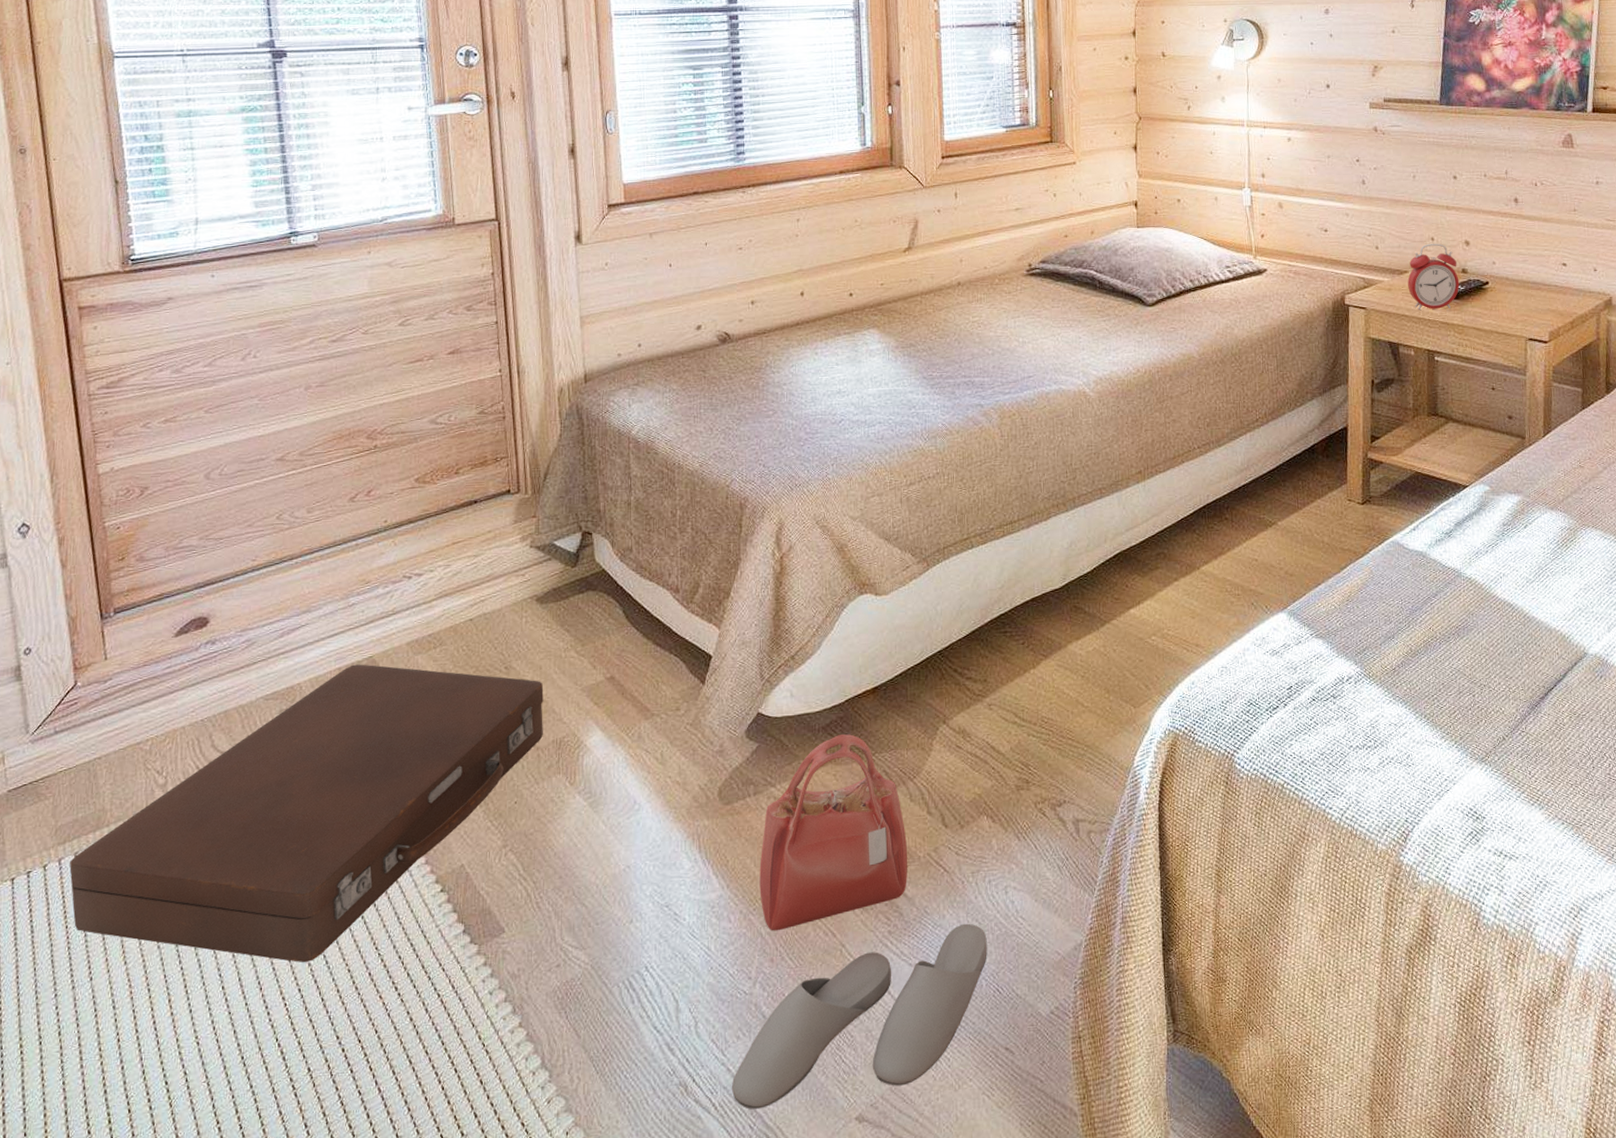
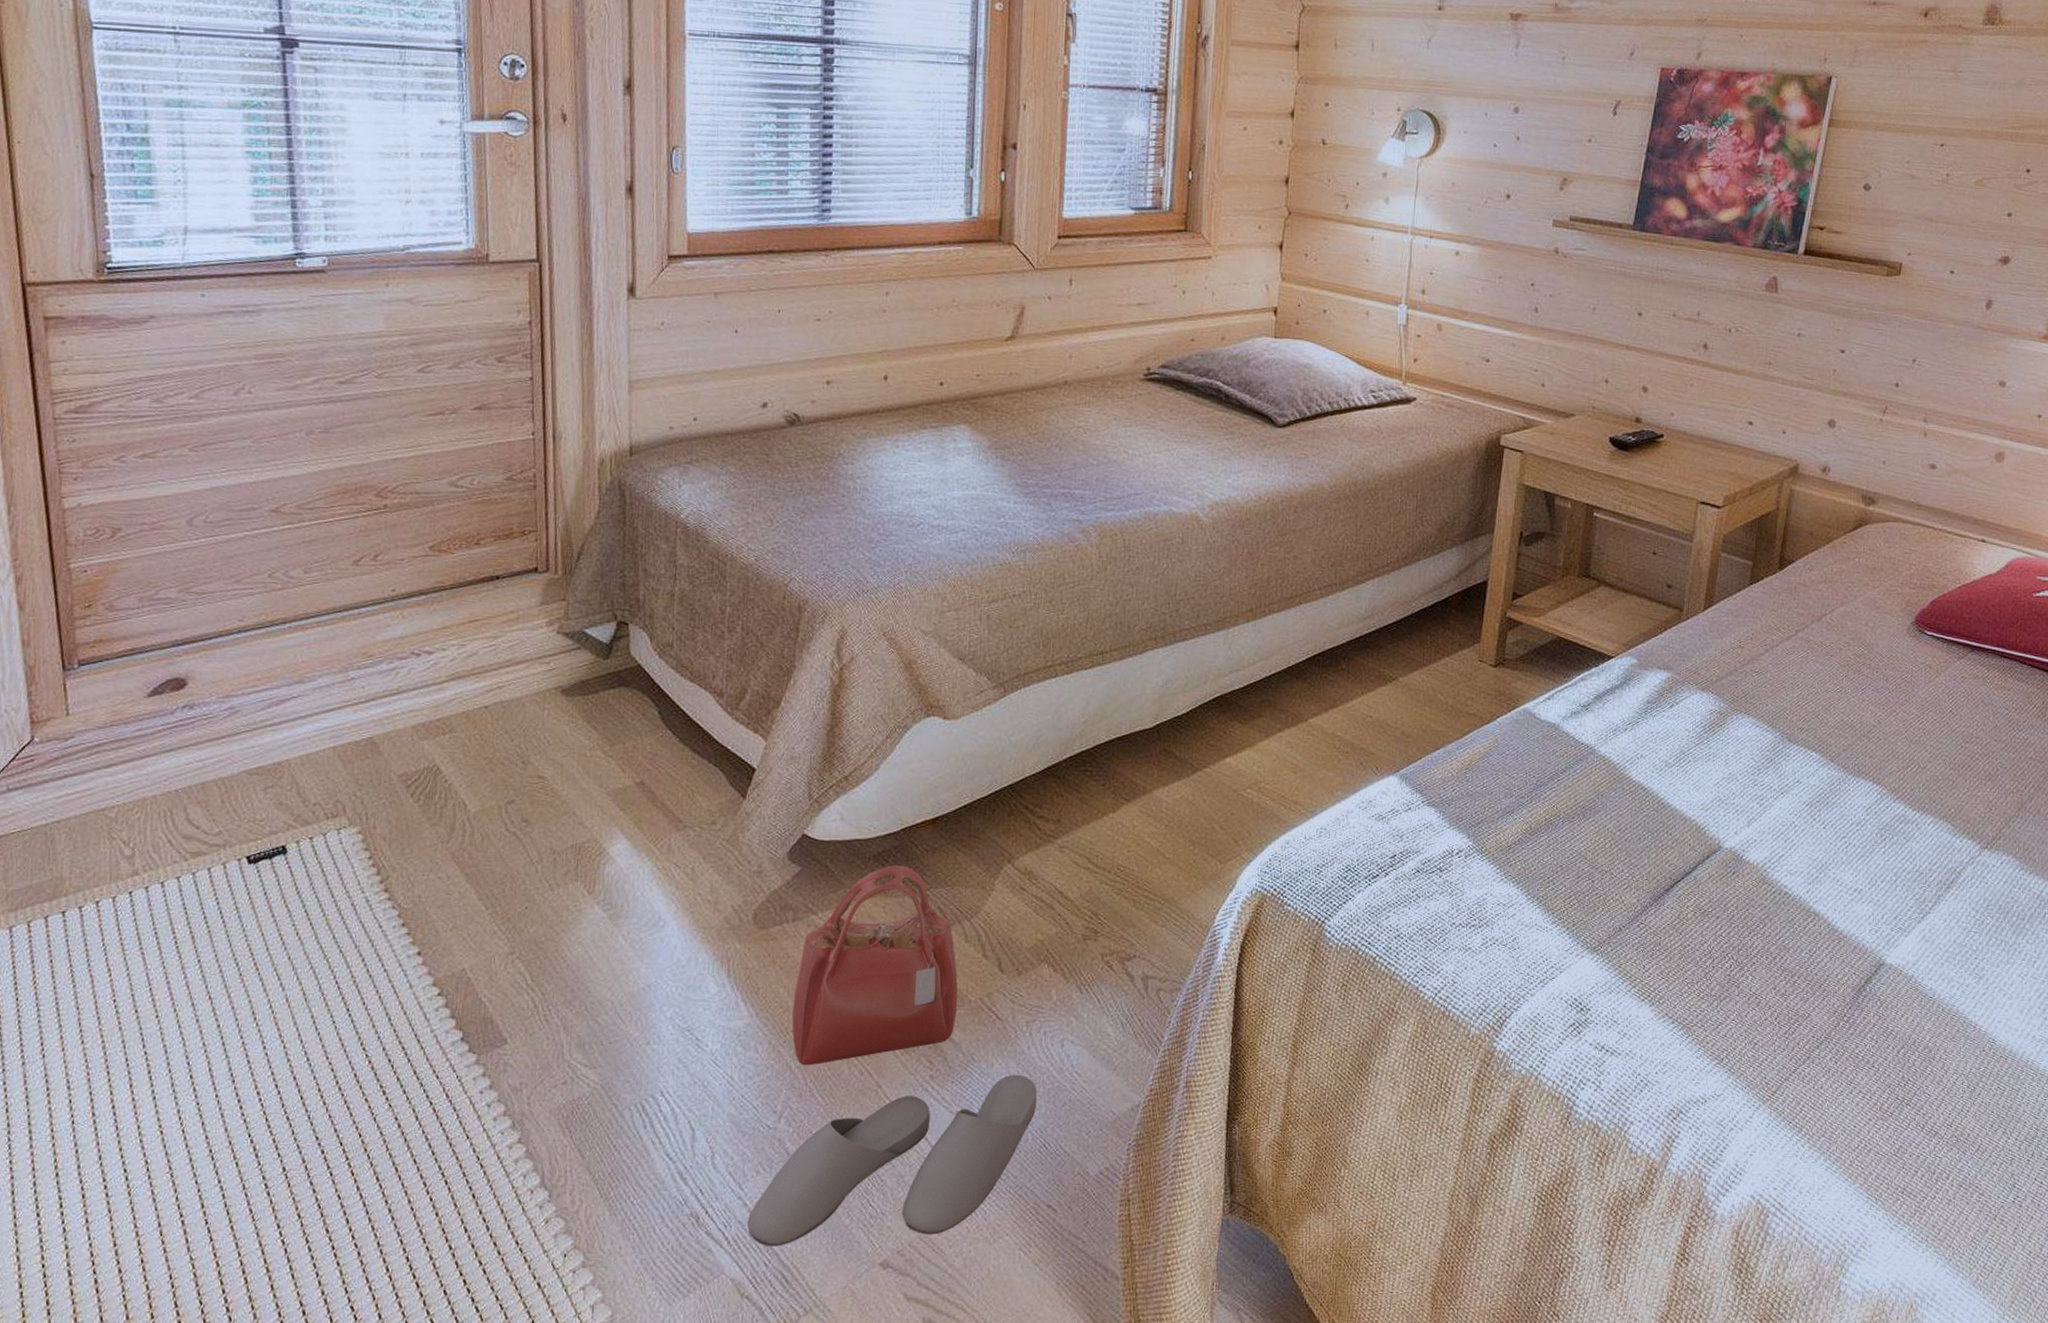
briefcase: present [69,664,544,962] -> none [21,744,564,1057]
alarm clock: present [1407,244,1460,310] -> none [1573,386,1631,460]

